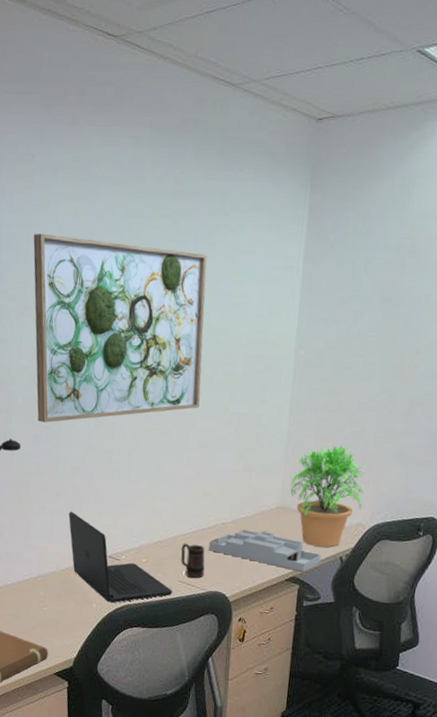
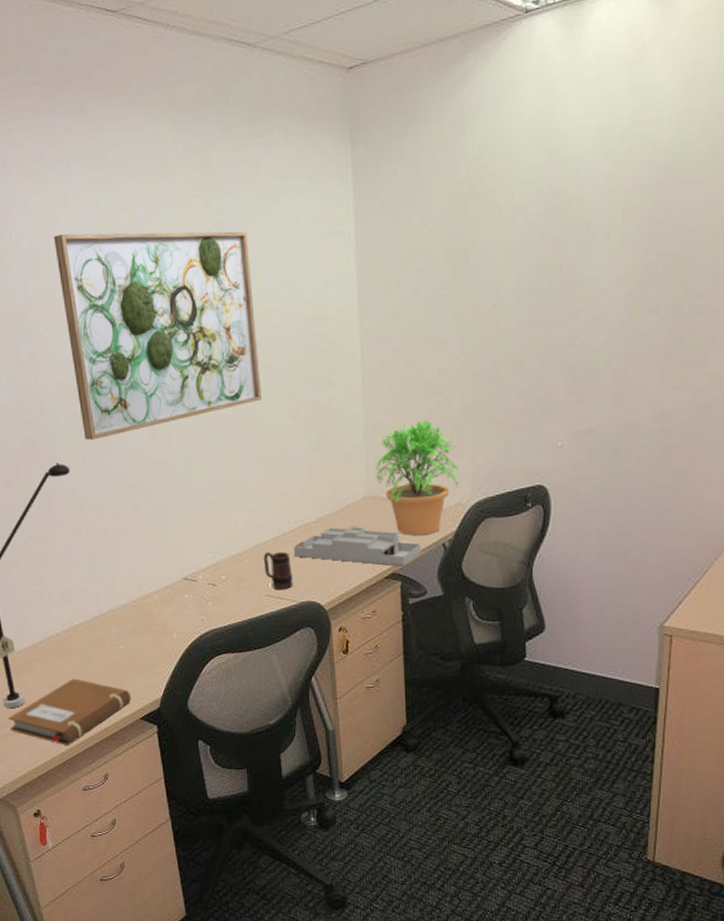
laptop: present [68,511,172,603] -> none [133,533,260,630]

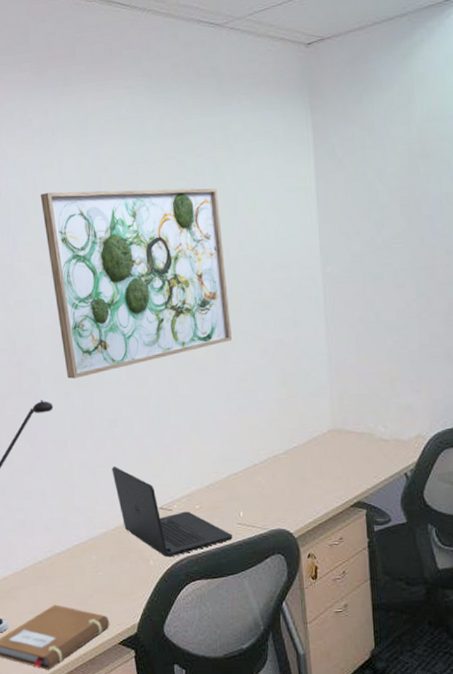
laptop: none [133,533,260,630] -> present [112,466,233,558]
mug: present [263,551,293,591] -> none [235,482,264,519]
desk organizer: present [293,527,421,567] -> none [263,458,385,495]
potted plant: present [374,419,460,535] -> none [338,356,419,466]

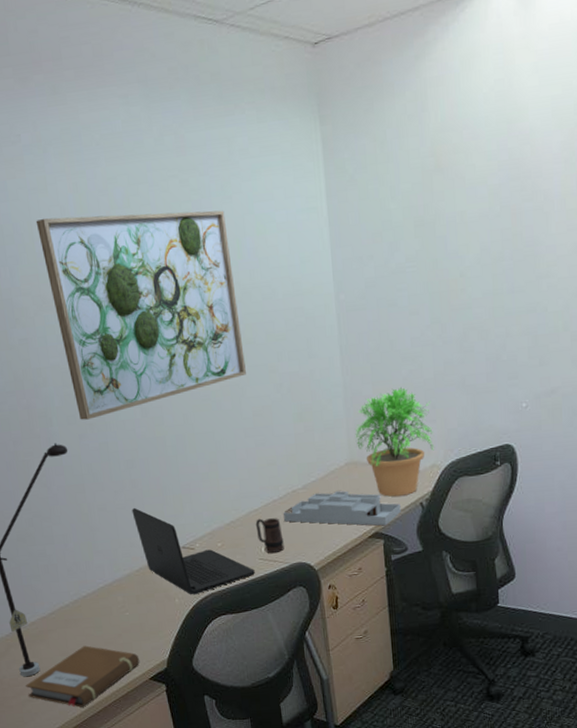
mug: none [235,482,264,519] -> present [255,518,284,554]
desk organizer: none [263,458,385,495] -> present [282,490,401,526]
potted plant: none [338,356,419,466] -> present [355,386,434,497]

